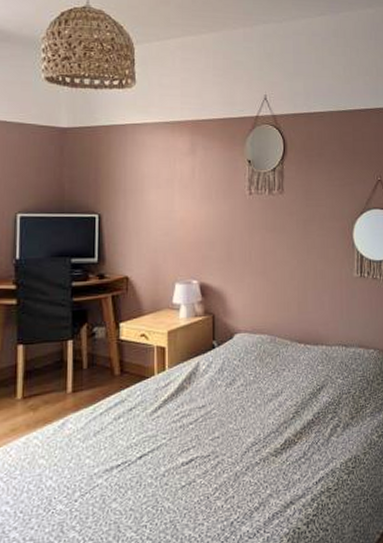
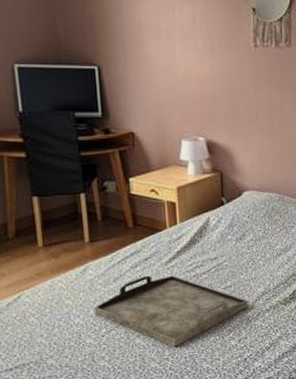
serving tray: none [69,427,237,512] -> present [94,275,249,347]

